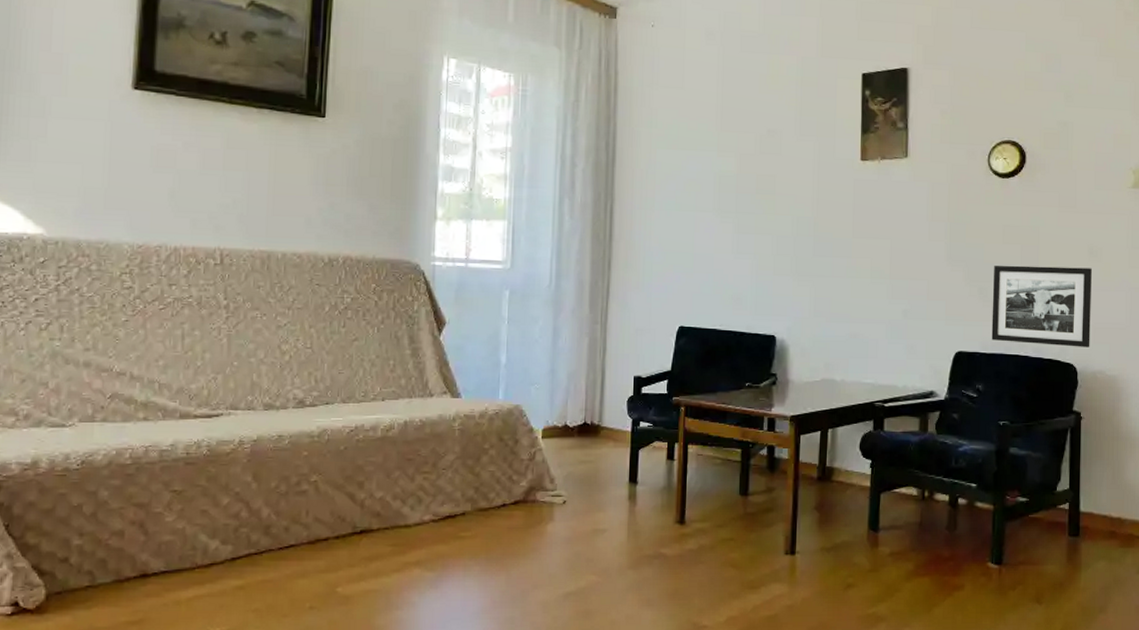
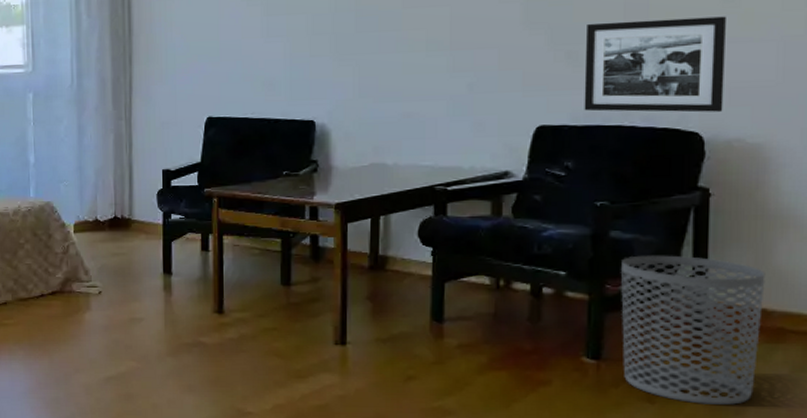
waste bin: none [1017,470,1120,603] -> present [620,255,766,405]

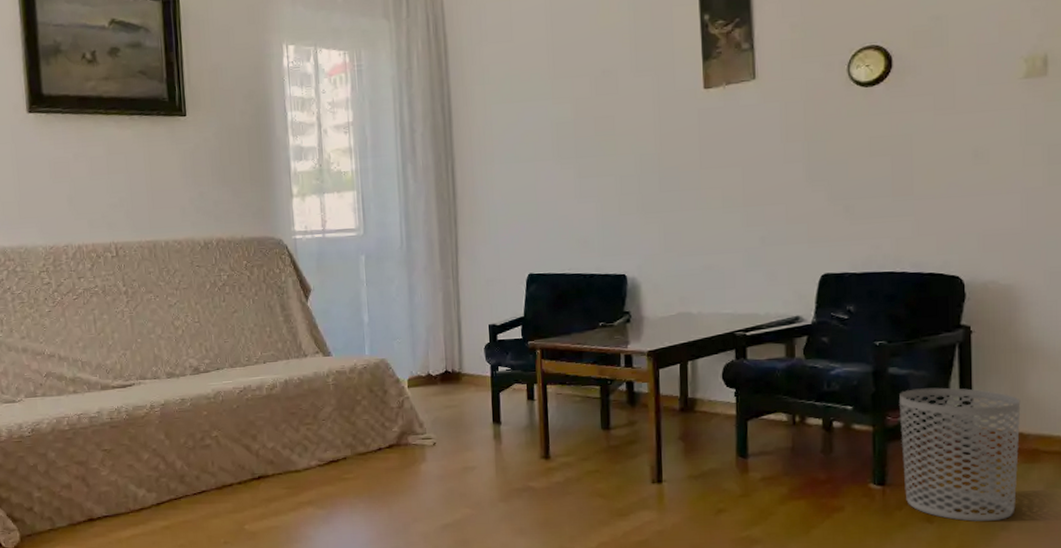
picture frame: present [584,16,726,113] -> none [860,172,979,260]

